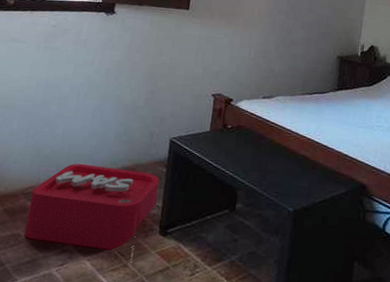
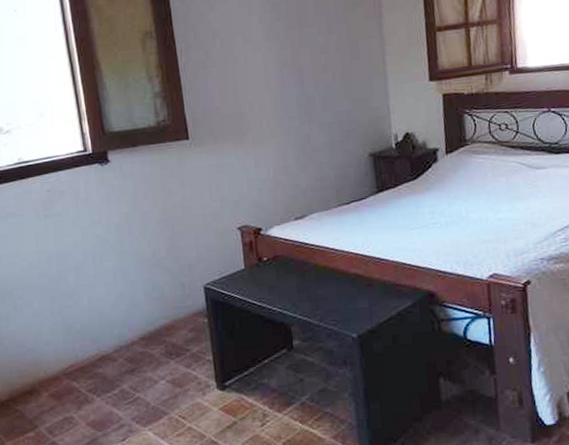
storage bin: present [24,163,159,250] -> none [73,327,207,420]

